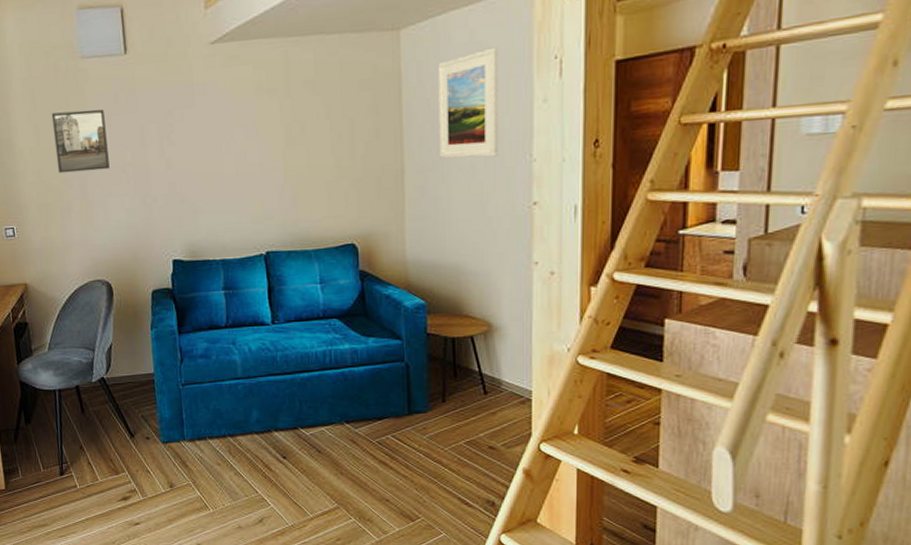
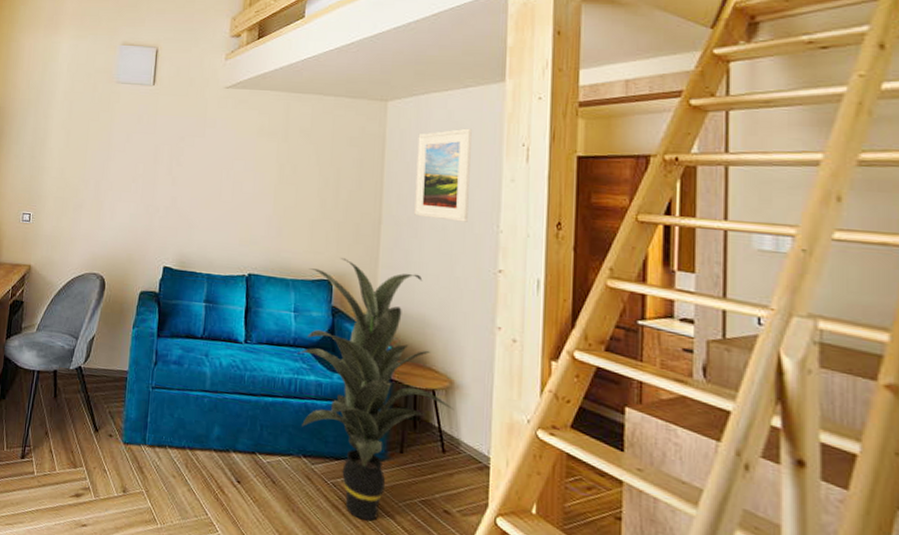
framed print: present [51,109,110,174] -> none [78,123,127,177]
indoor plant: none [327,217,494,469] -> present [296,258,455,521]

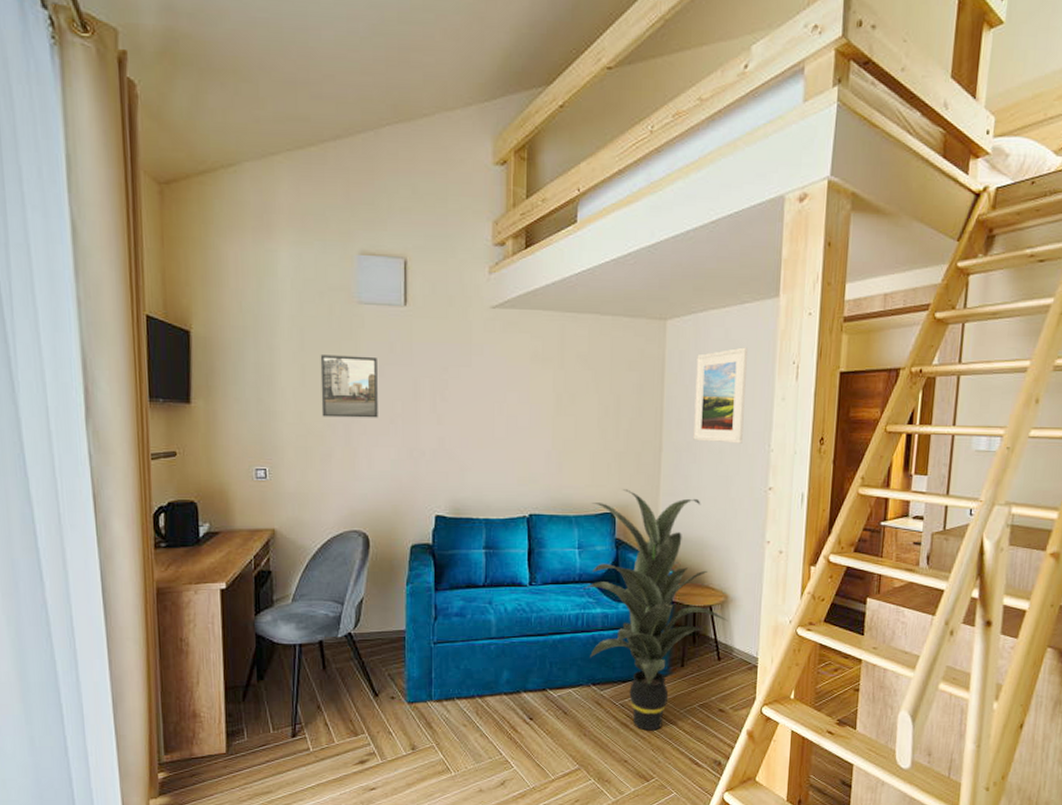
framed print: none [78,123,127,177] -> present [320,355,378,418]

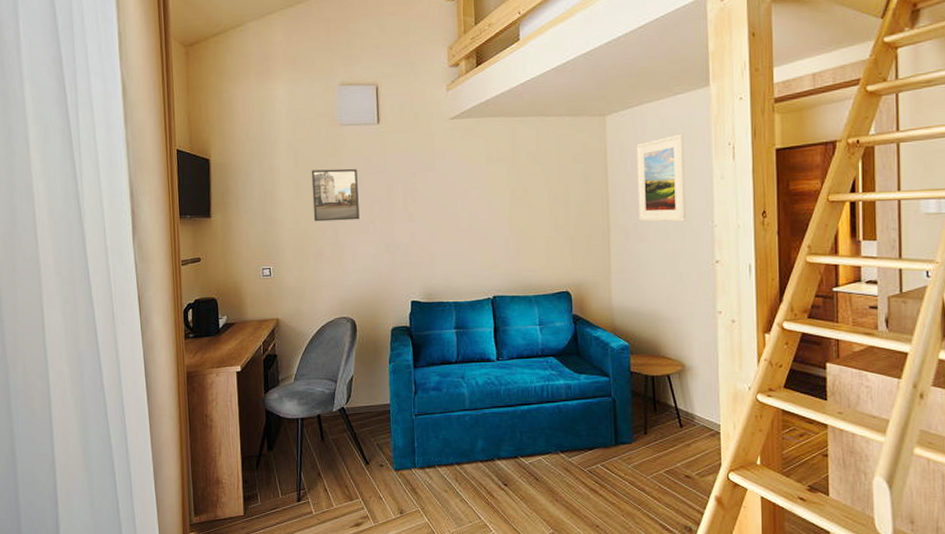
indoor plant: present [582,489,729,731] -> none [545,269,688,497]

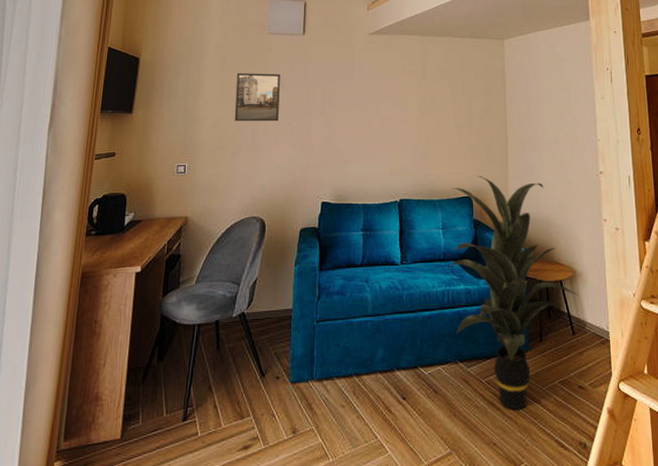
indoor plant: none [545,269,688,497] -> present [447,176,579,410]
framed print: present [636,133,686,222] -> none [530,58,573,135]

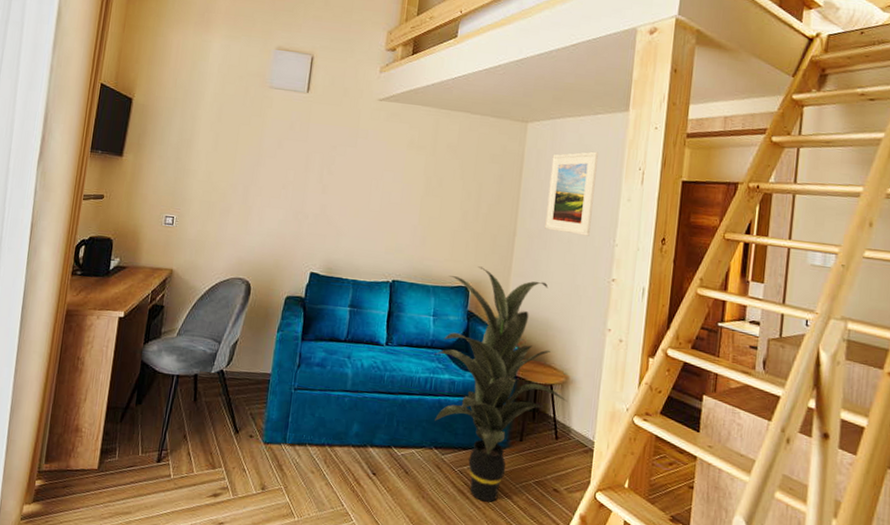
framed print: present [234,73,280,122] -> none [226,127,279,183]
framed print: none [530,58,573,135] -> present [545,151,598,236]

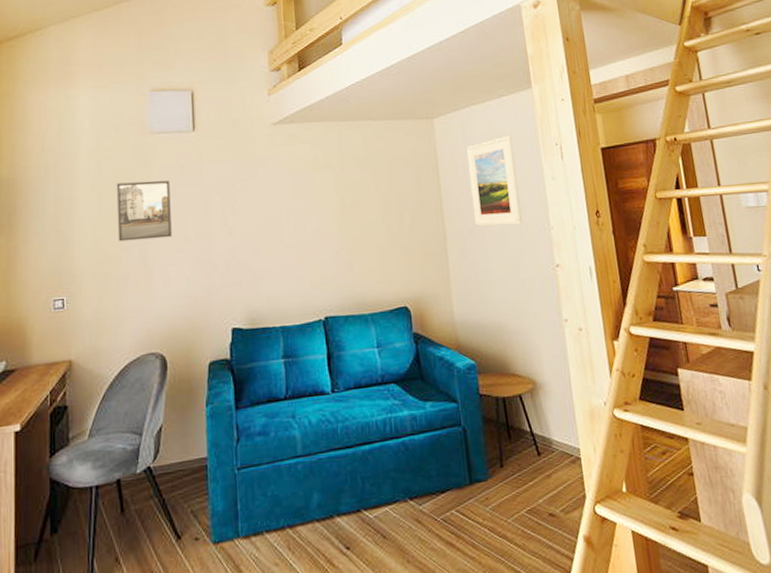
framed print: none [226,127,279,183] -> present [116,180,172,242]
indoor plant: present [433,266,568,502] -> none [385,281,542,549]

